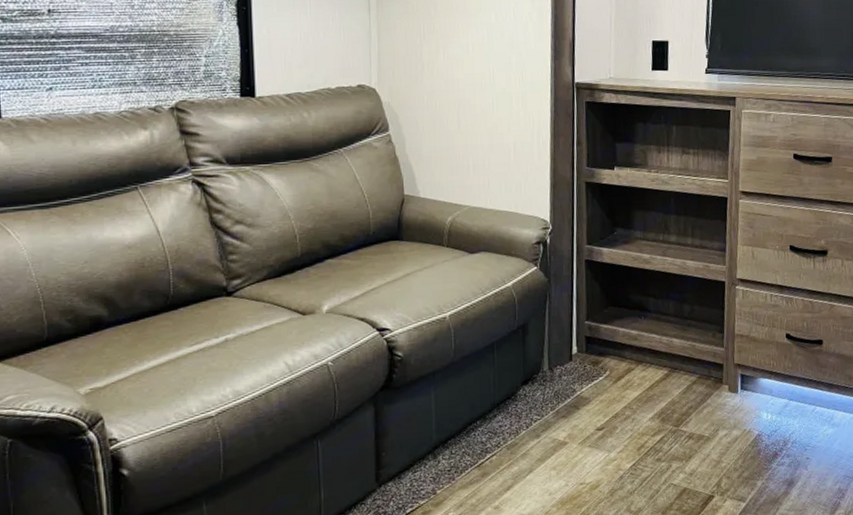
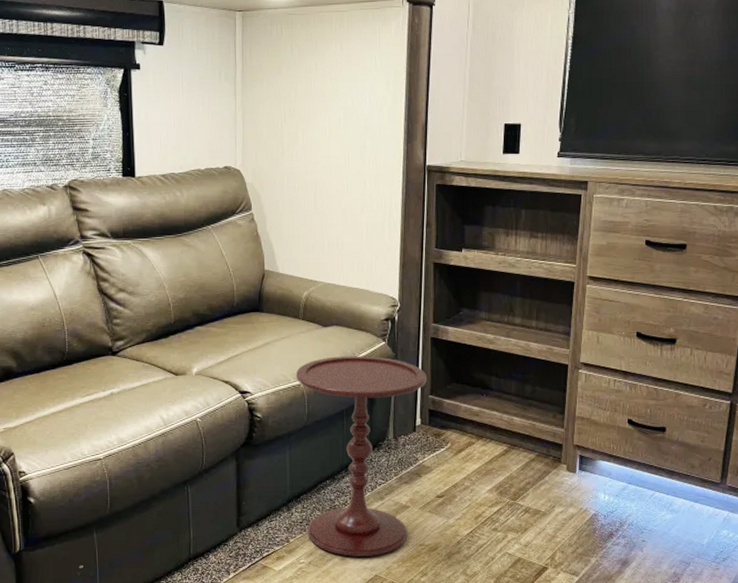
side table: none [440,282,582,504] -> present [295,356,427,557]

